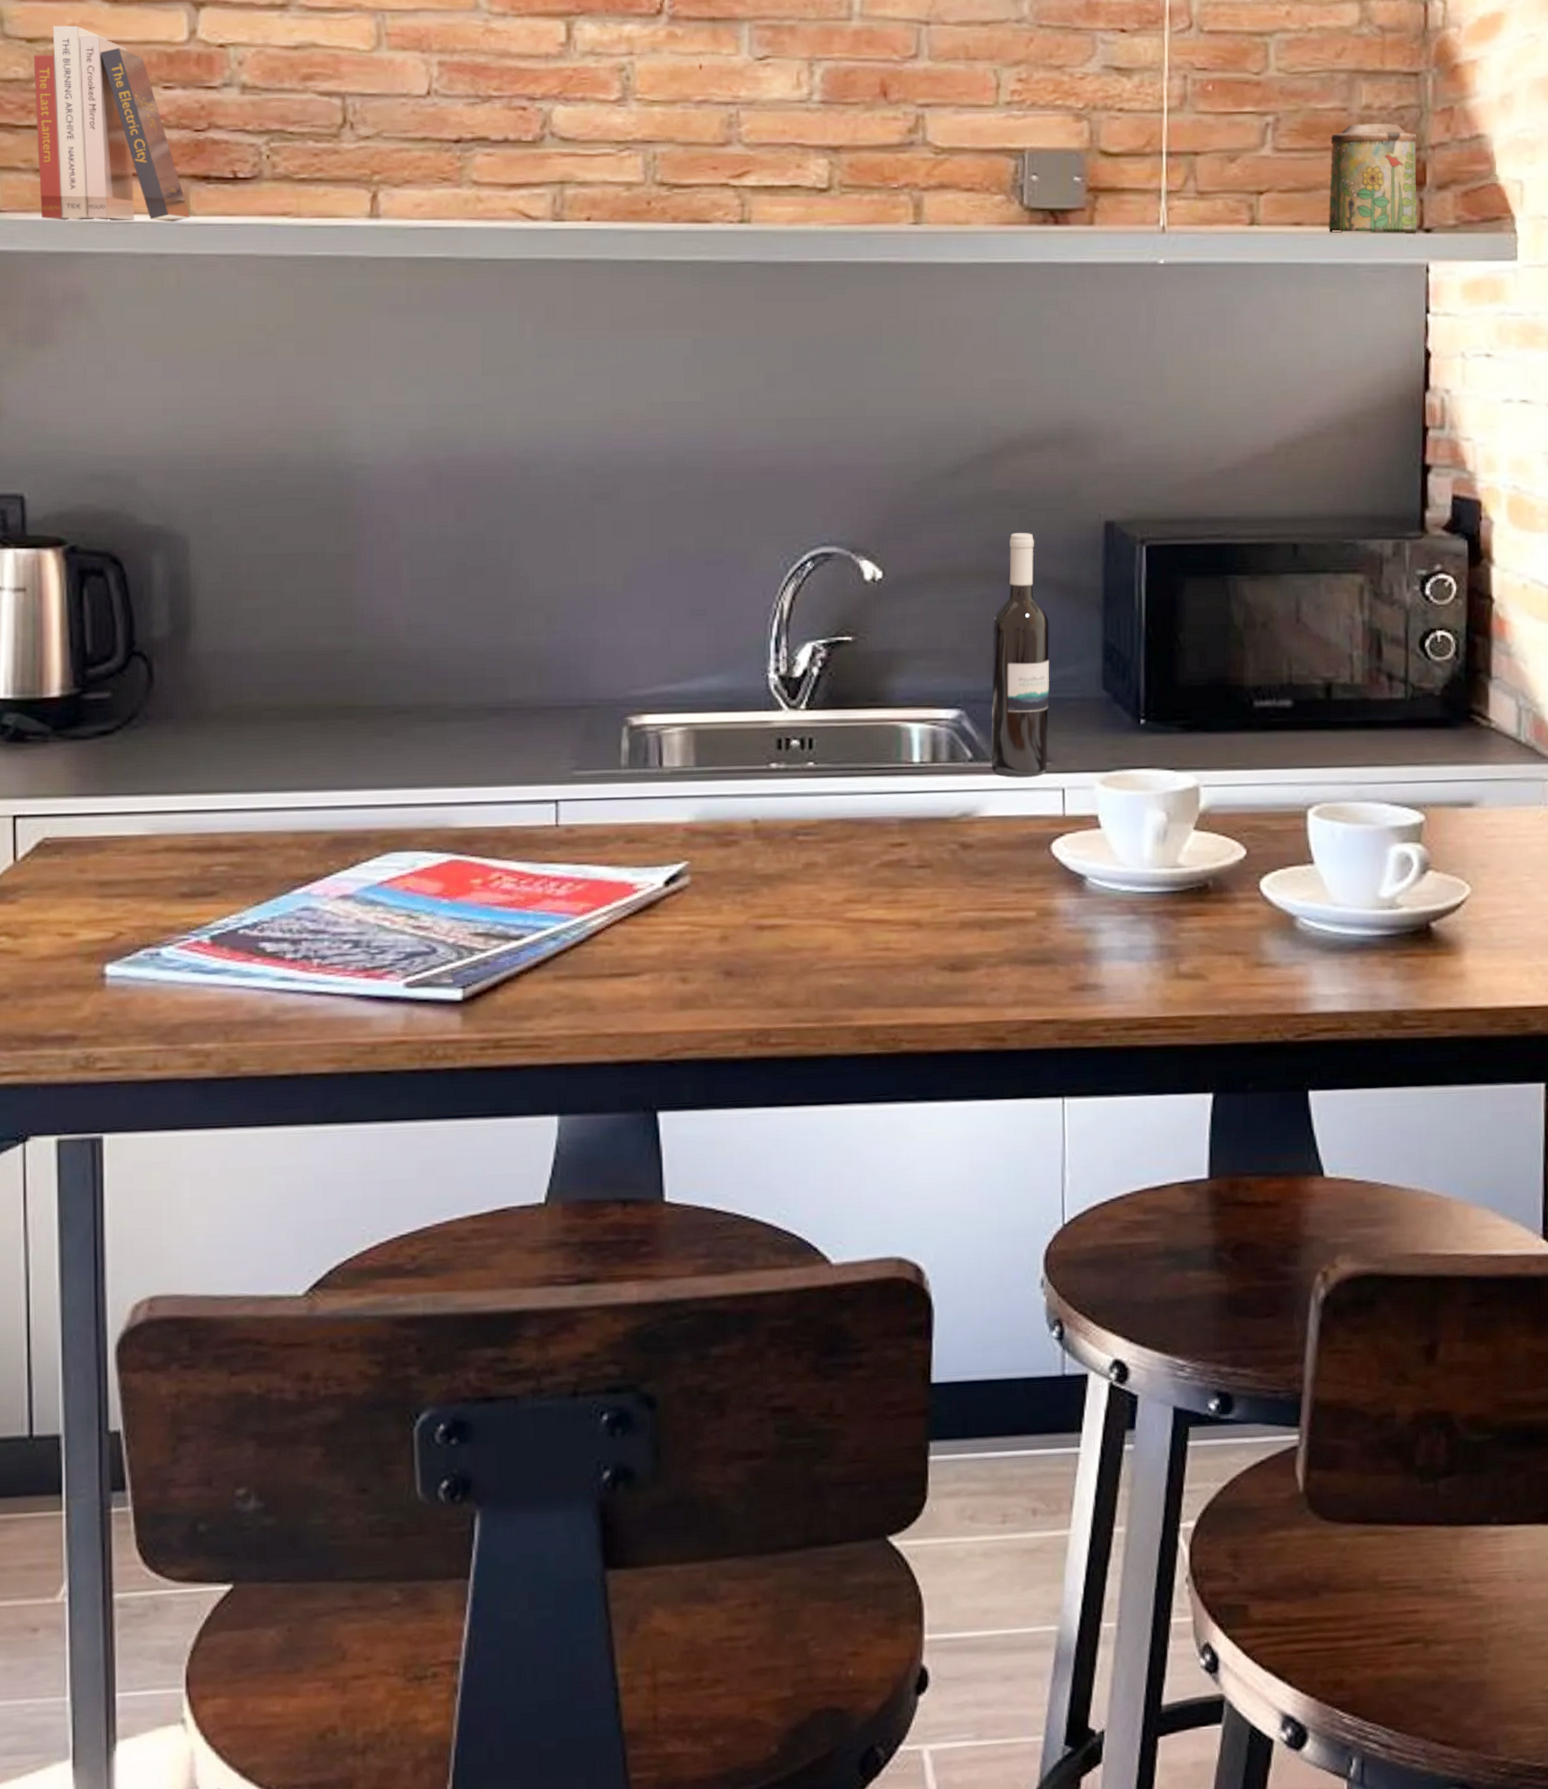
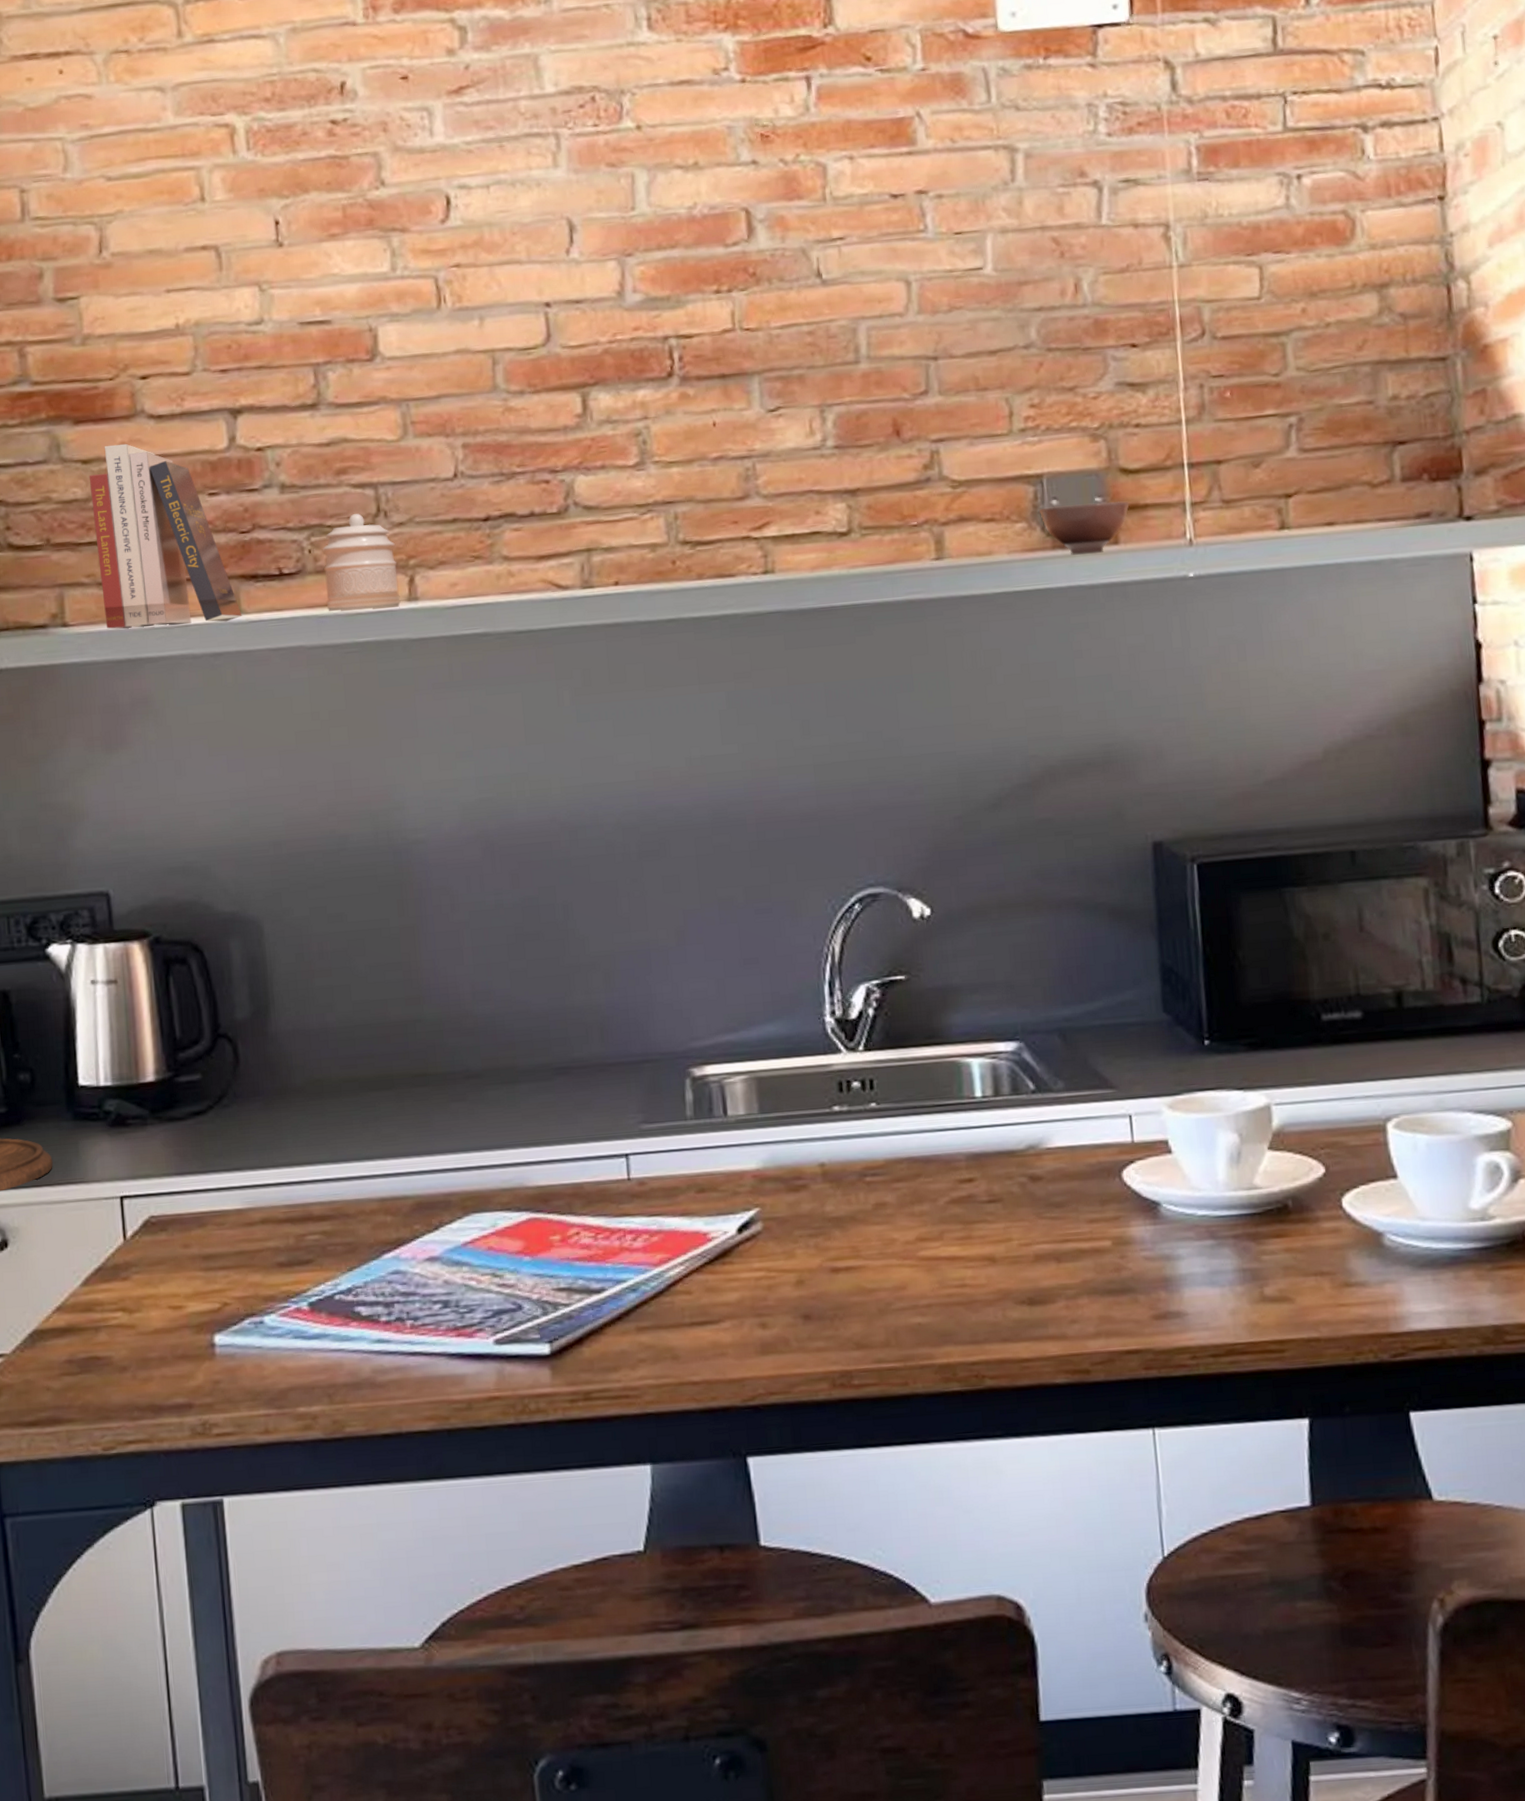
jar: none [281,123,361,224] -> present [322,514,401,612]
wine bottle: present [991,533,1050,778] -> none [1045,859,1113,1108]
bowl: none [1019,182,1107,233] -> present [1039,501,1129,555]
canister: present [1328,124,1418,236] -> none [1358,412,1457,532]

